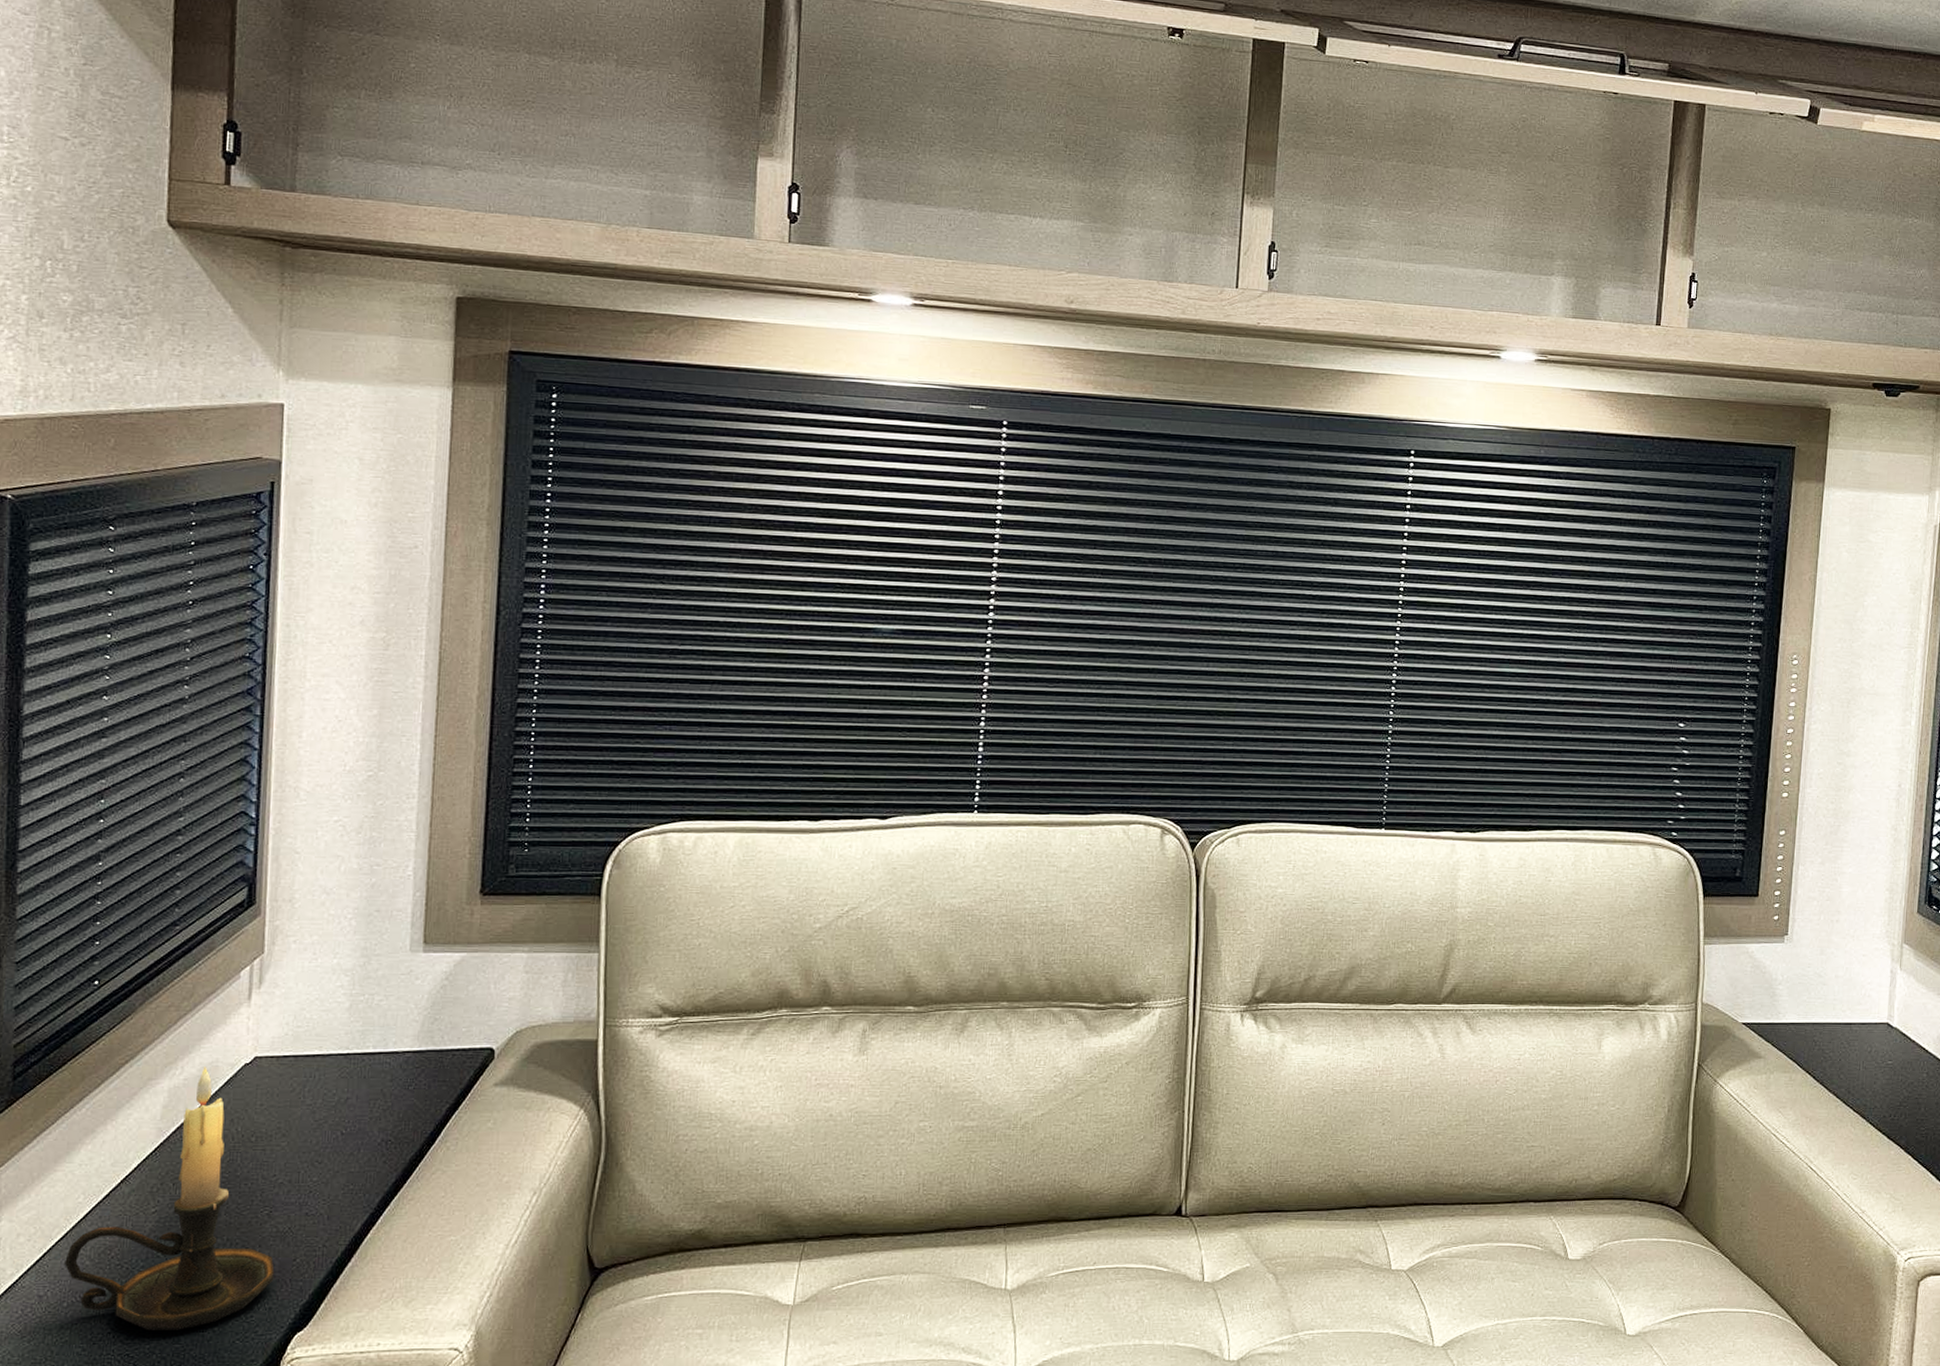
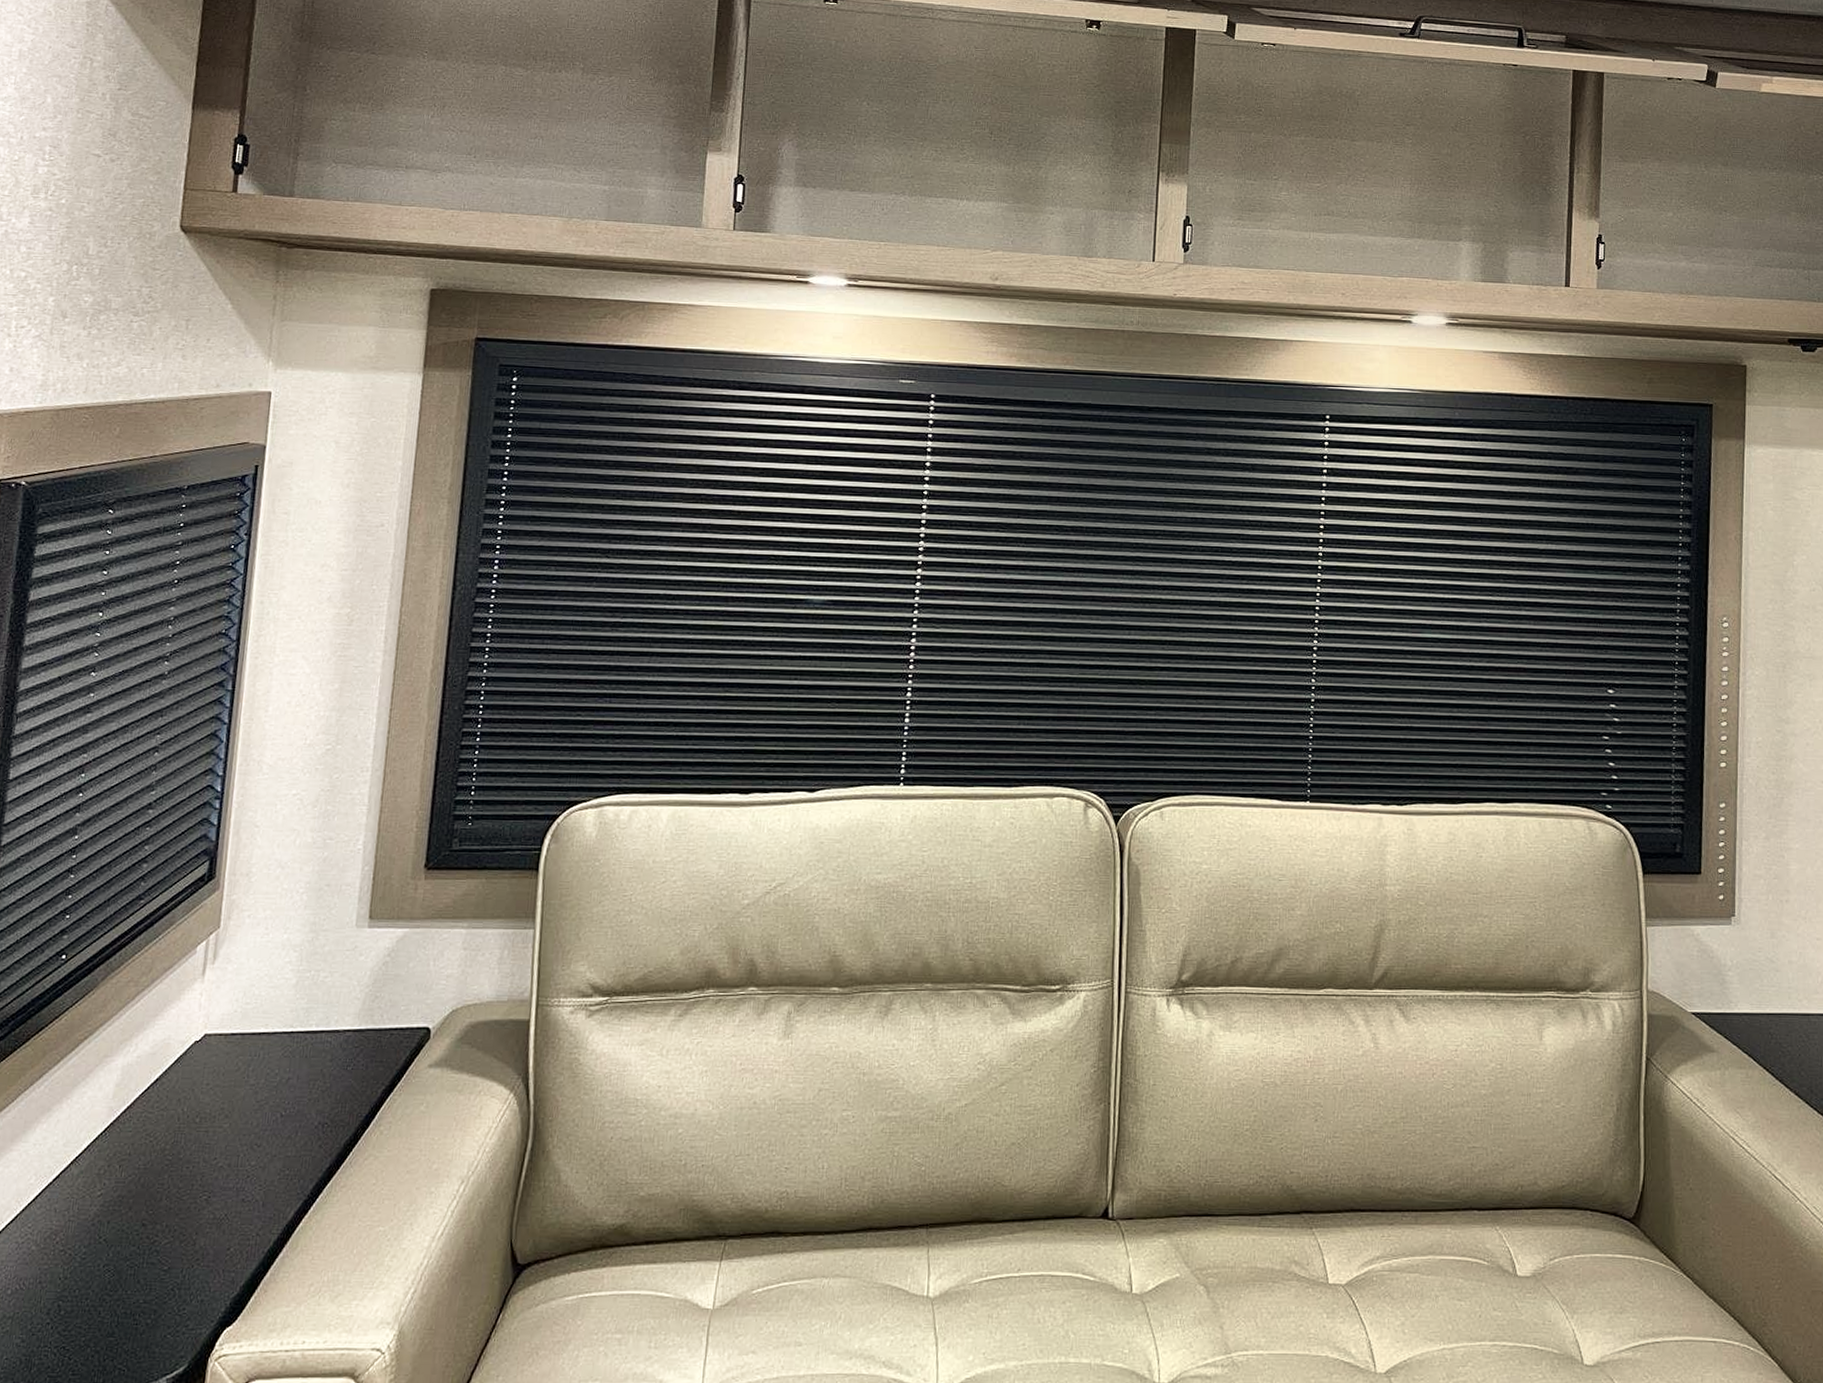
candle holder: present [65,1067,275,1330] -> none [12,1044,209,1322]

